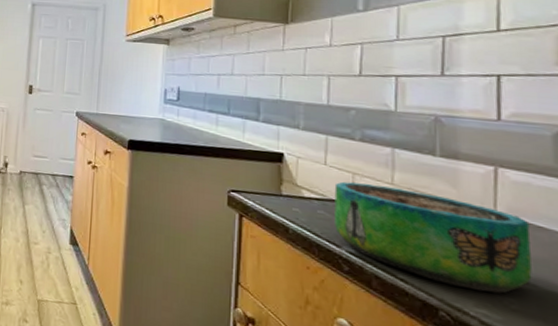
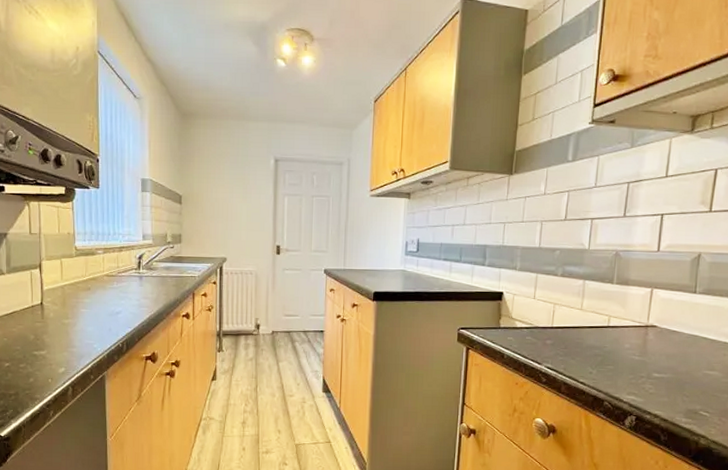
decorative bowl: present [334,181,532,294] -> none [538,311,669,384]

